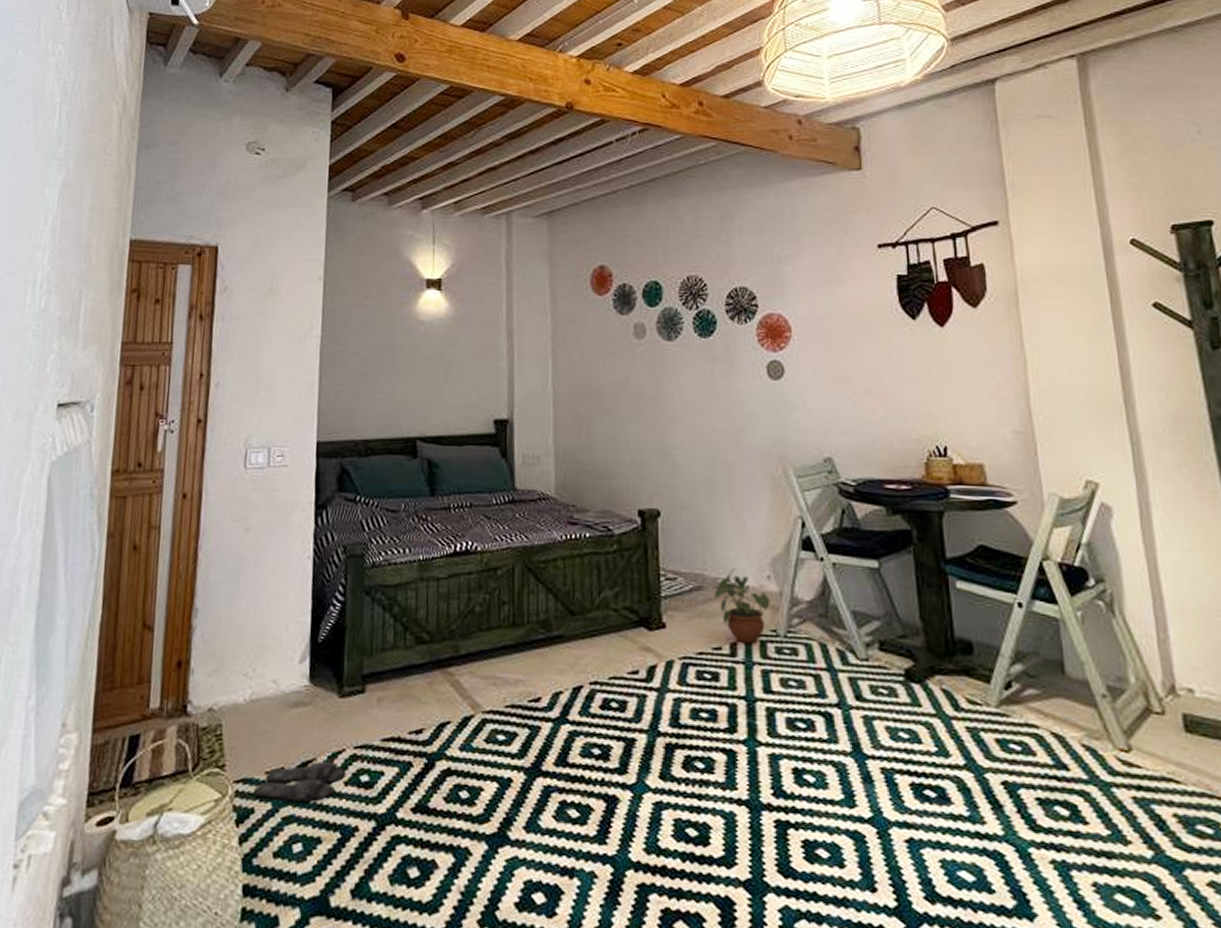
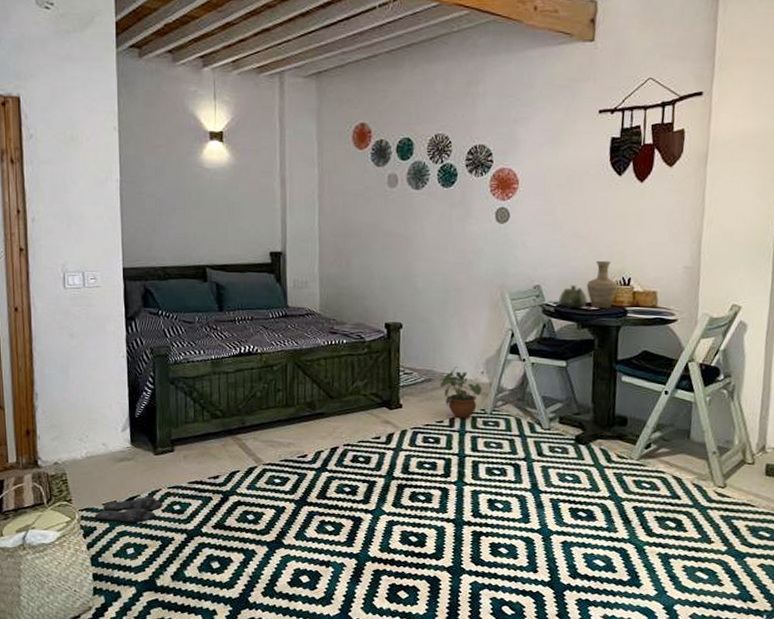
teapot: none [857,457,895,490] -> present [558,285,587,310]
vase: none [891,424,932,488] -> present [586,260,618,309]

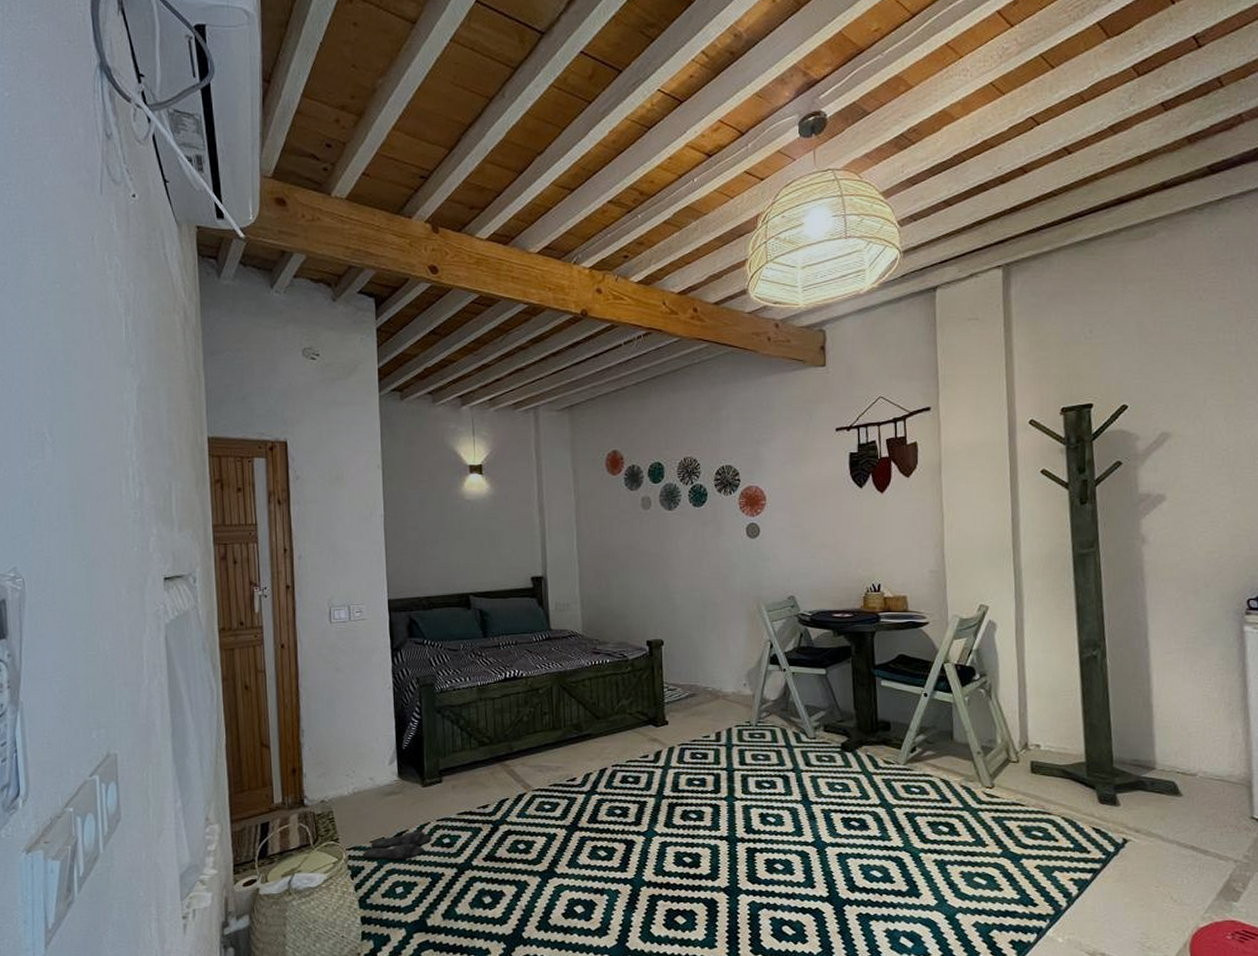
potted plant: present [440,366,482,419] -> none [703,680,746,733]
teapot: present [558,285,587,310] -> none [813,594,841,618]
vase: present [586,260,618,309] -> none [838,569,869,615]

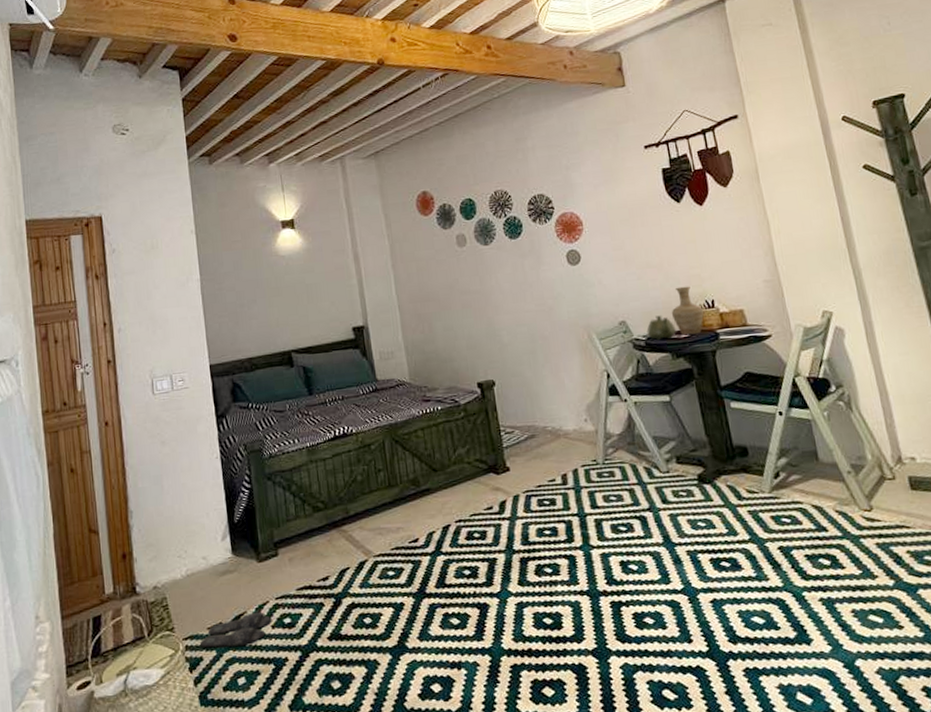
teapot: none [813,594,841,618] -> present [646,315,676,341]
vase: none [838,569,869,615] -> present [671,286,704,335]

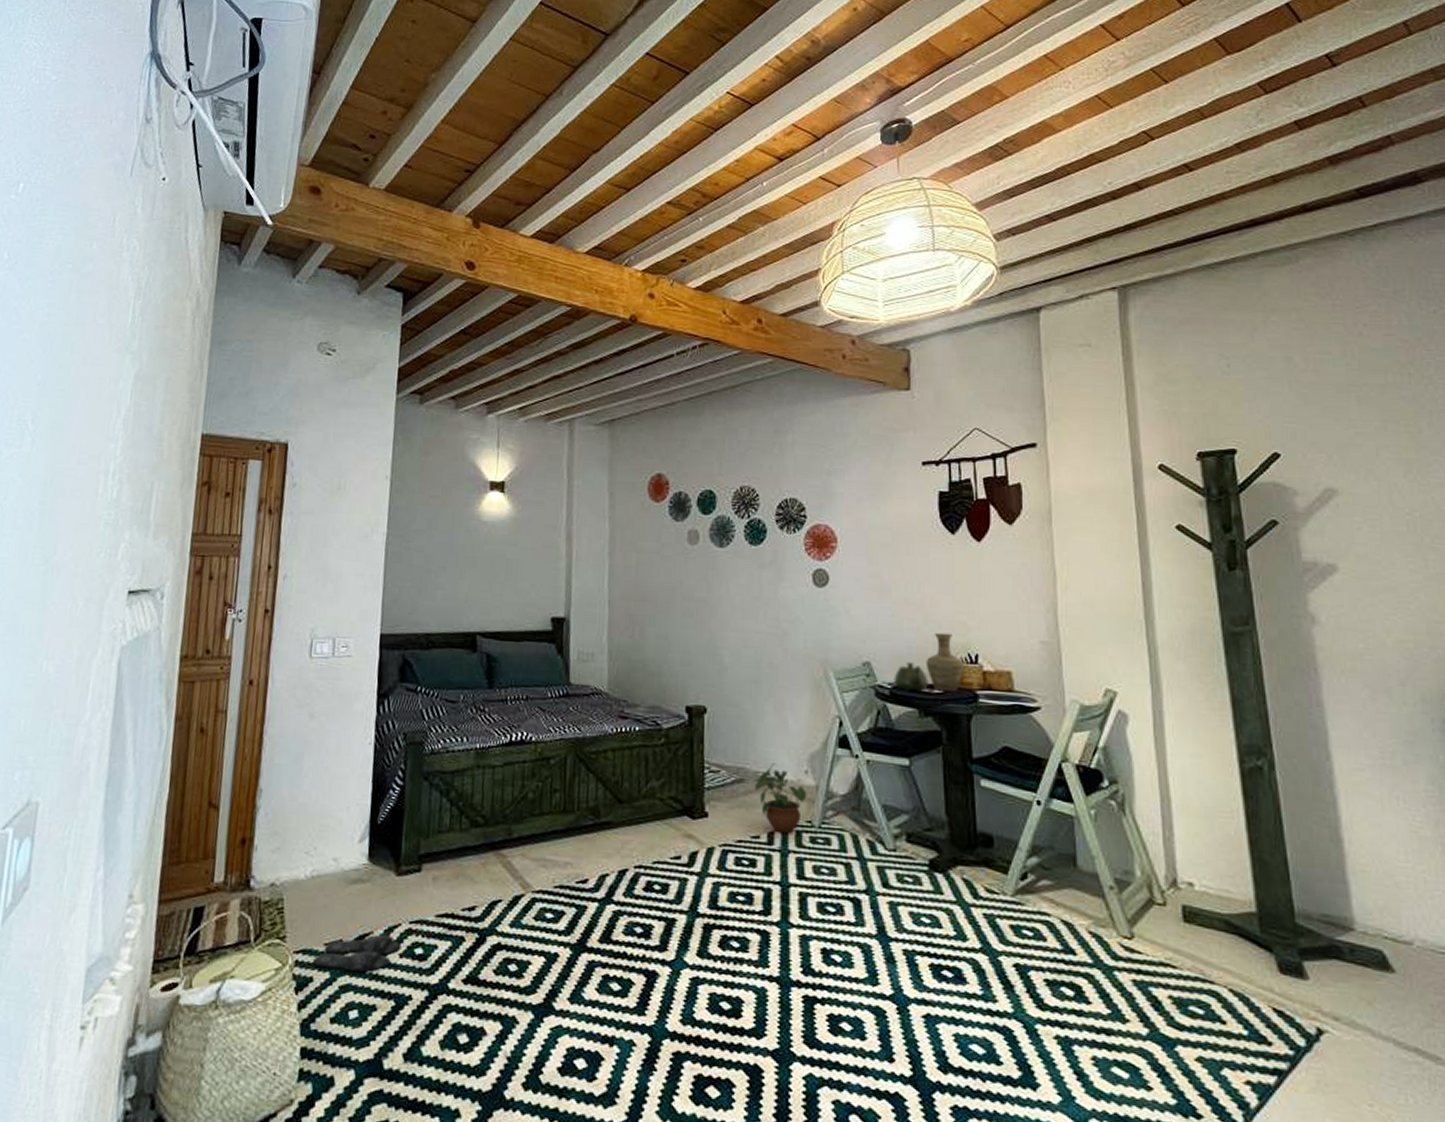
potted plant: none [543,417,589,474] -> present [754,763,807,834]

